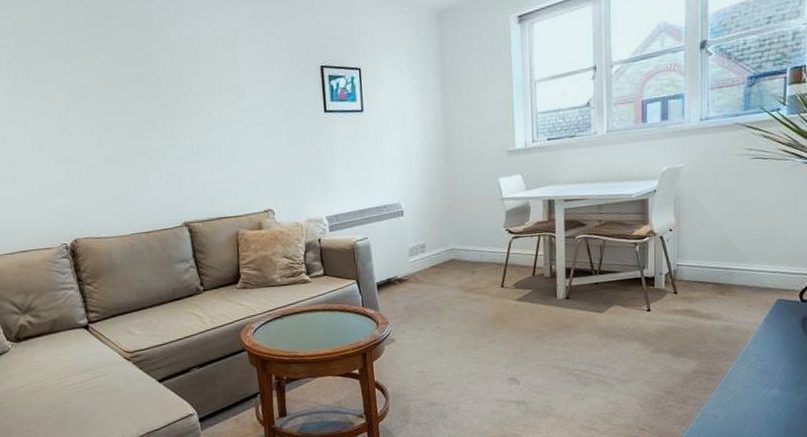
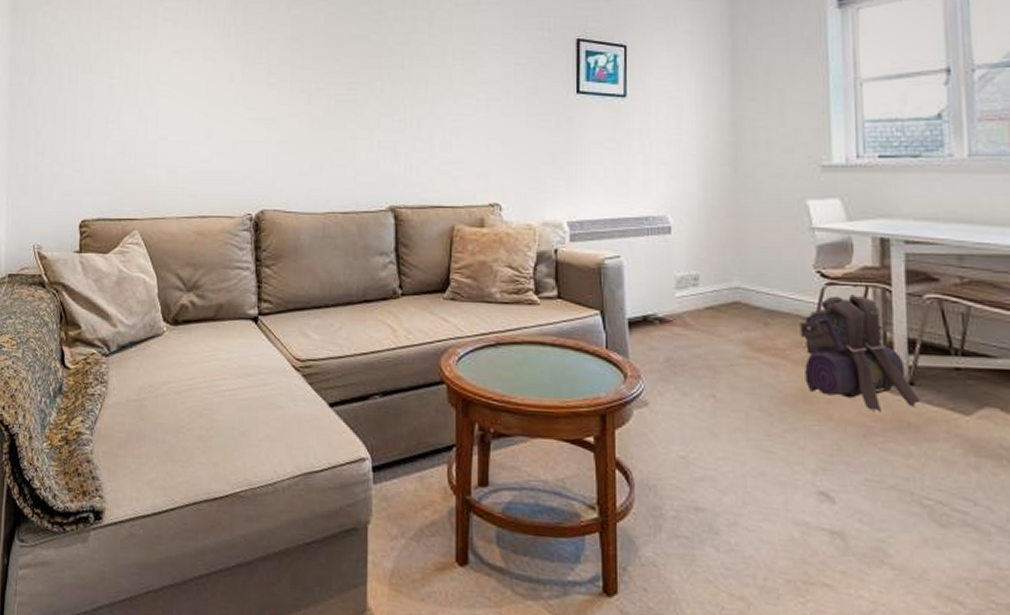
backpack: none [495,243,573,320] -> present [800,294,920,413]

